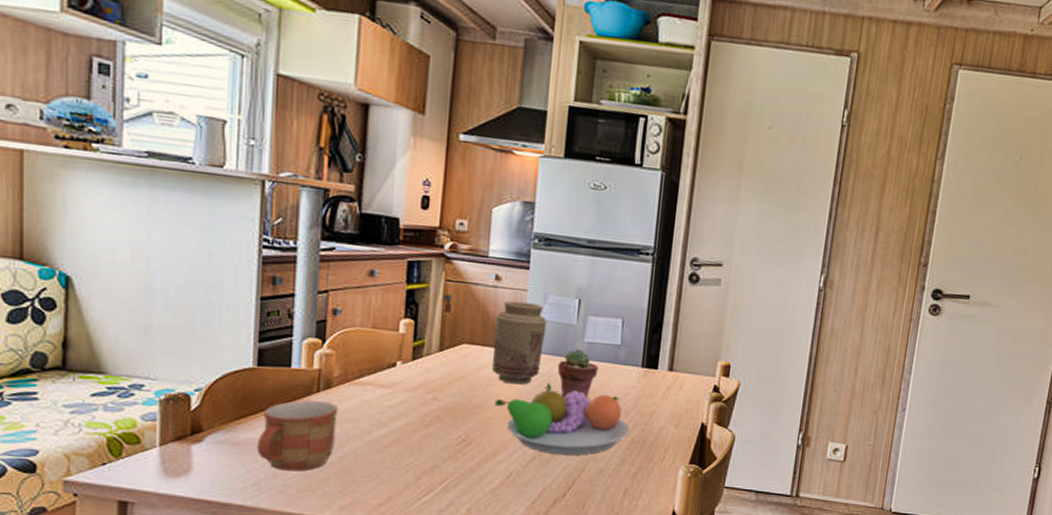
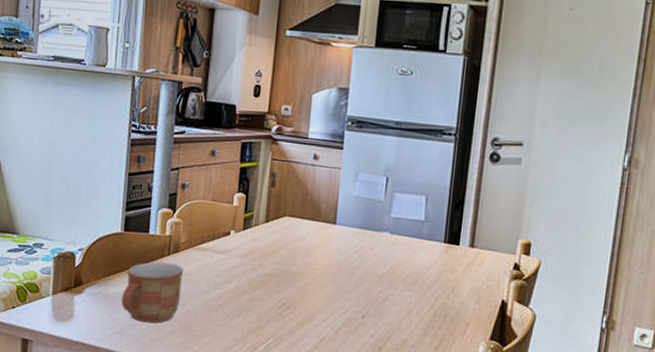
vase: present [491,300,547,385] -> none [309,177,358,256]
fruit bowl: present [495,382,630,456] -> none [311,254,432,325]
potted succulent: present [557,349,599,399] -> none [366,224,404,271]

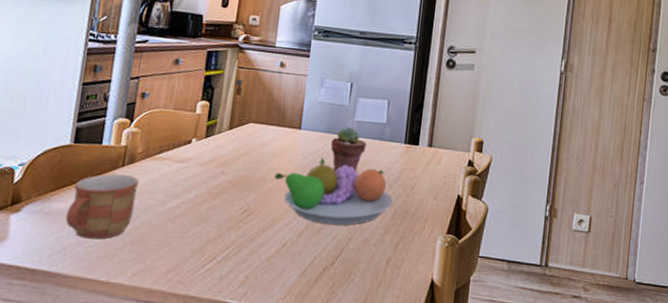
fruit bowl: none [311,254,432,325] -> present [274,157,393,226]
potted succulent: none [366,224,404,271] -> present [330,128,367,172]

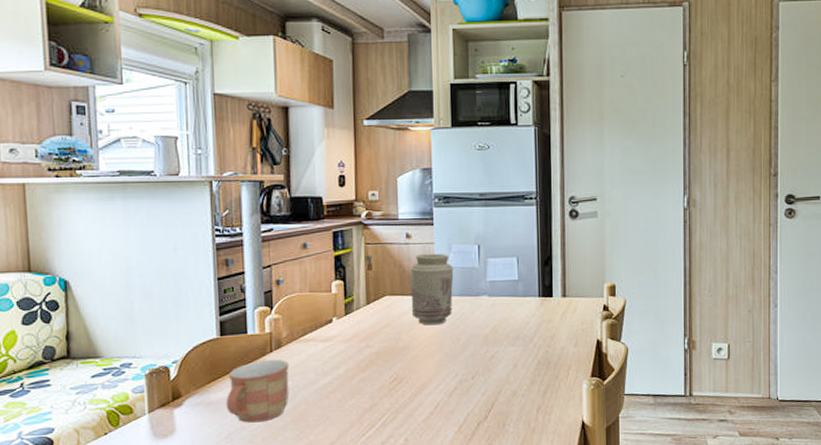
vase: none [273,84,323,160] -> present [410,253,454,326]
fruit bowl: present [274,157,393,226] -> none [418,320,535,382]
potted succulent: present [330,128,367,172] -> none [467,288,502,332]

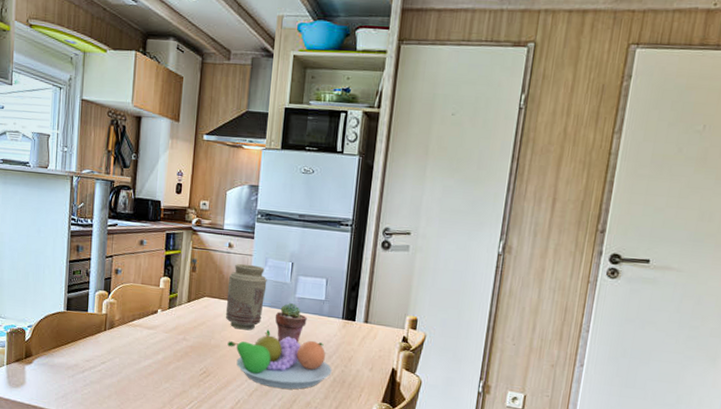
mug: present [225,360,289,423] -> none [65,336,119,389]
fruit bowl: none [418,320,535,382] -> present [227,329,332,390]
potted succulent: none [467,288,502,332] -> present [275,303,307,343]

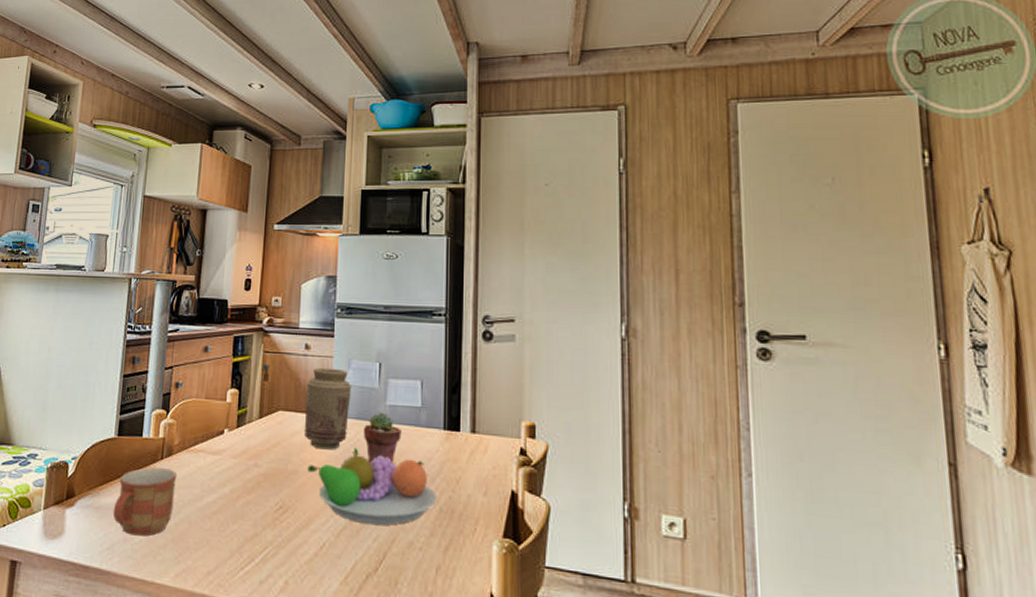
mug: none [65,336,119,389] -> present [113,467,177,536]

